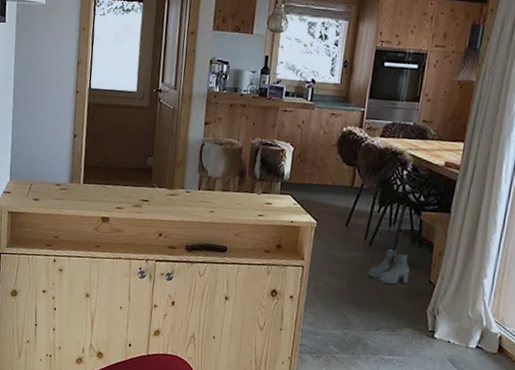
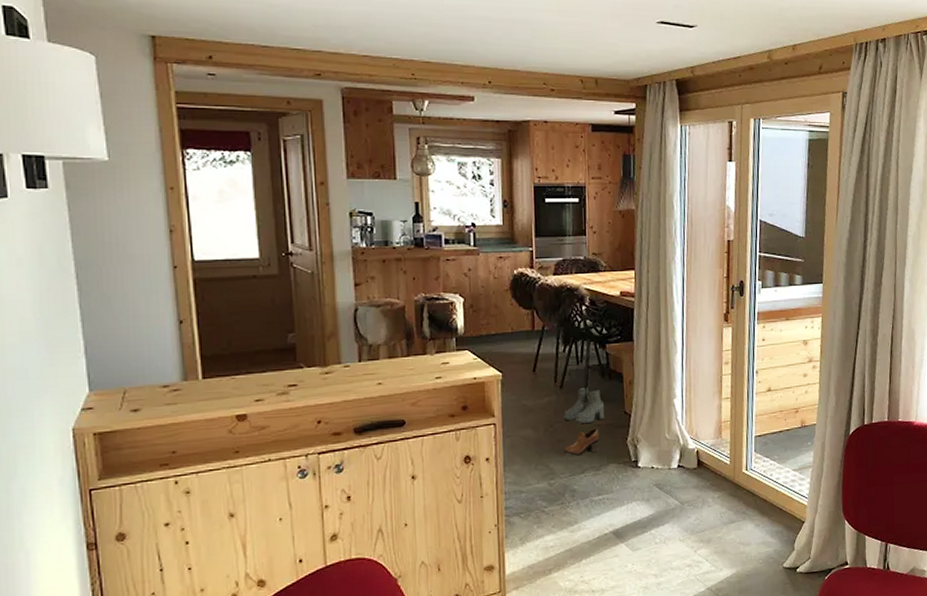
shoe: none [362,290,400,314] -> present [563,427,600,456]

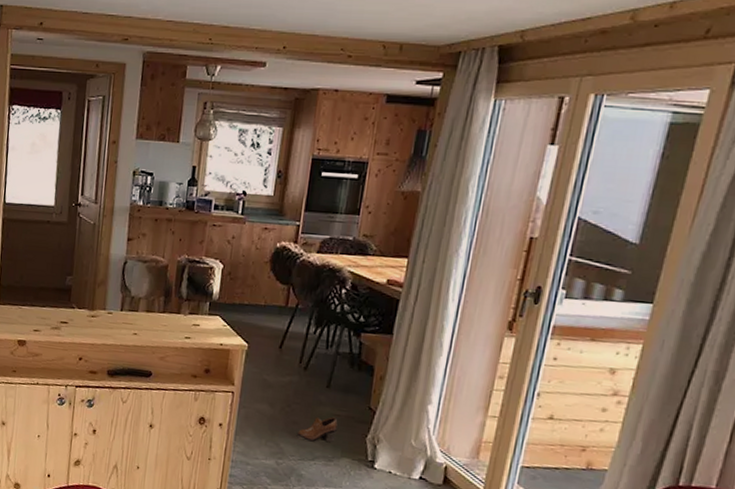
boots: present [563,386,605,424] -> none [302,372,349,412]

